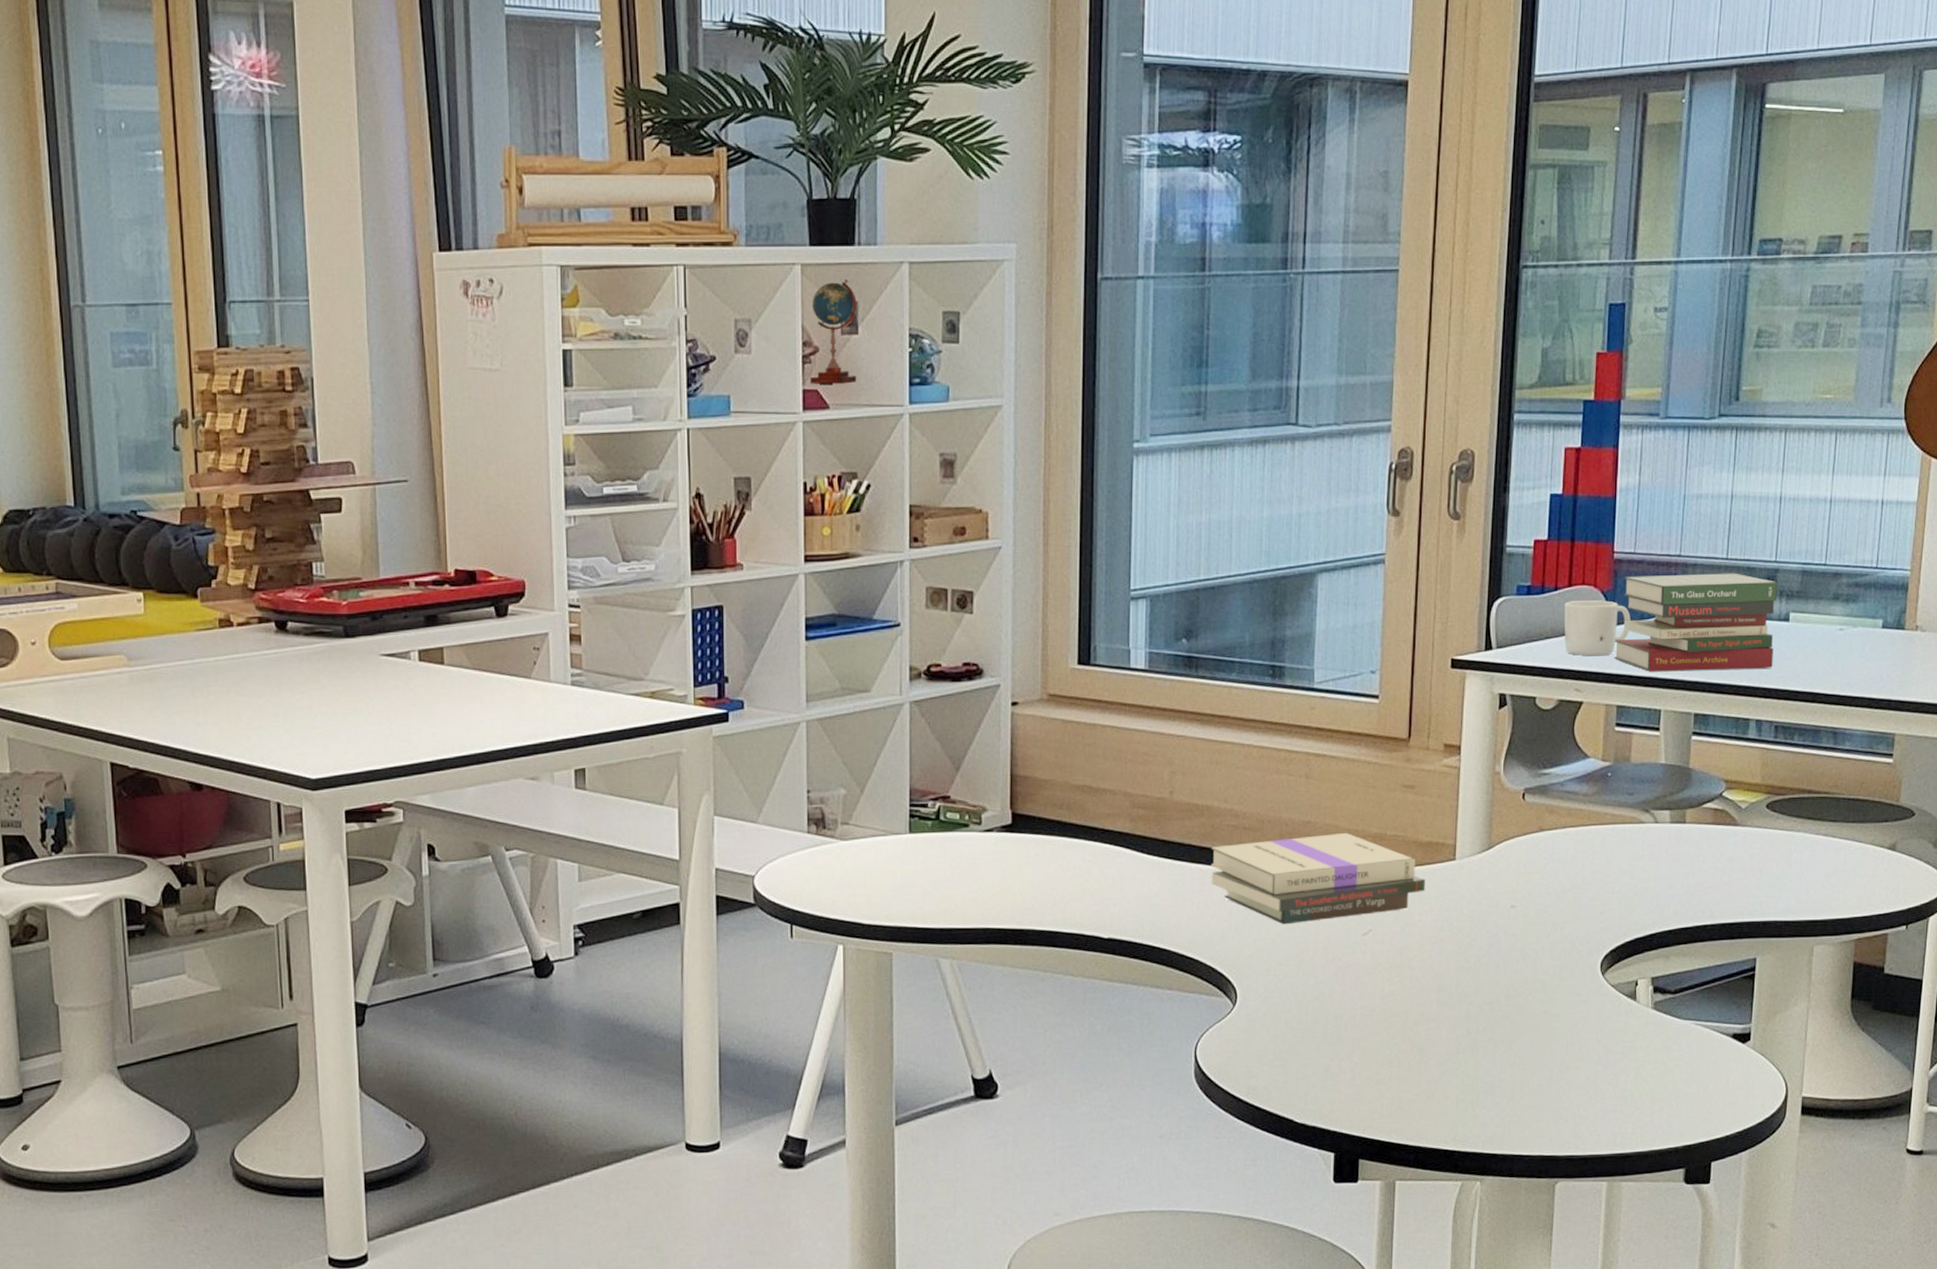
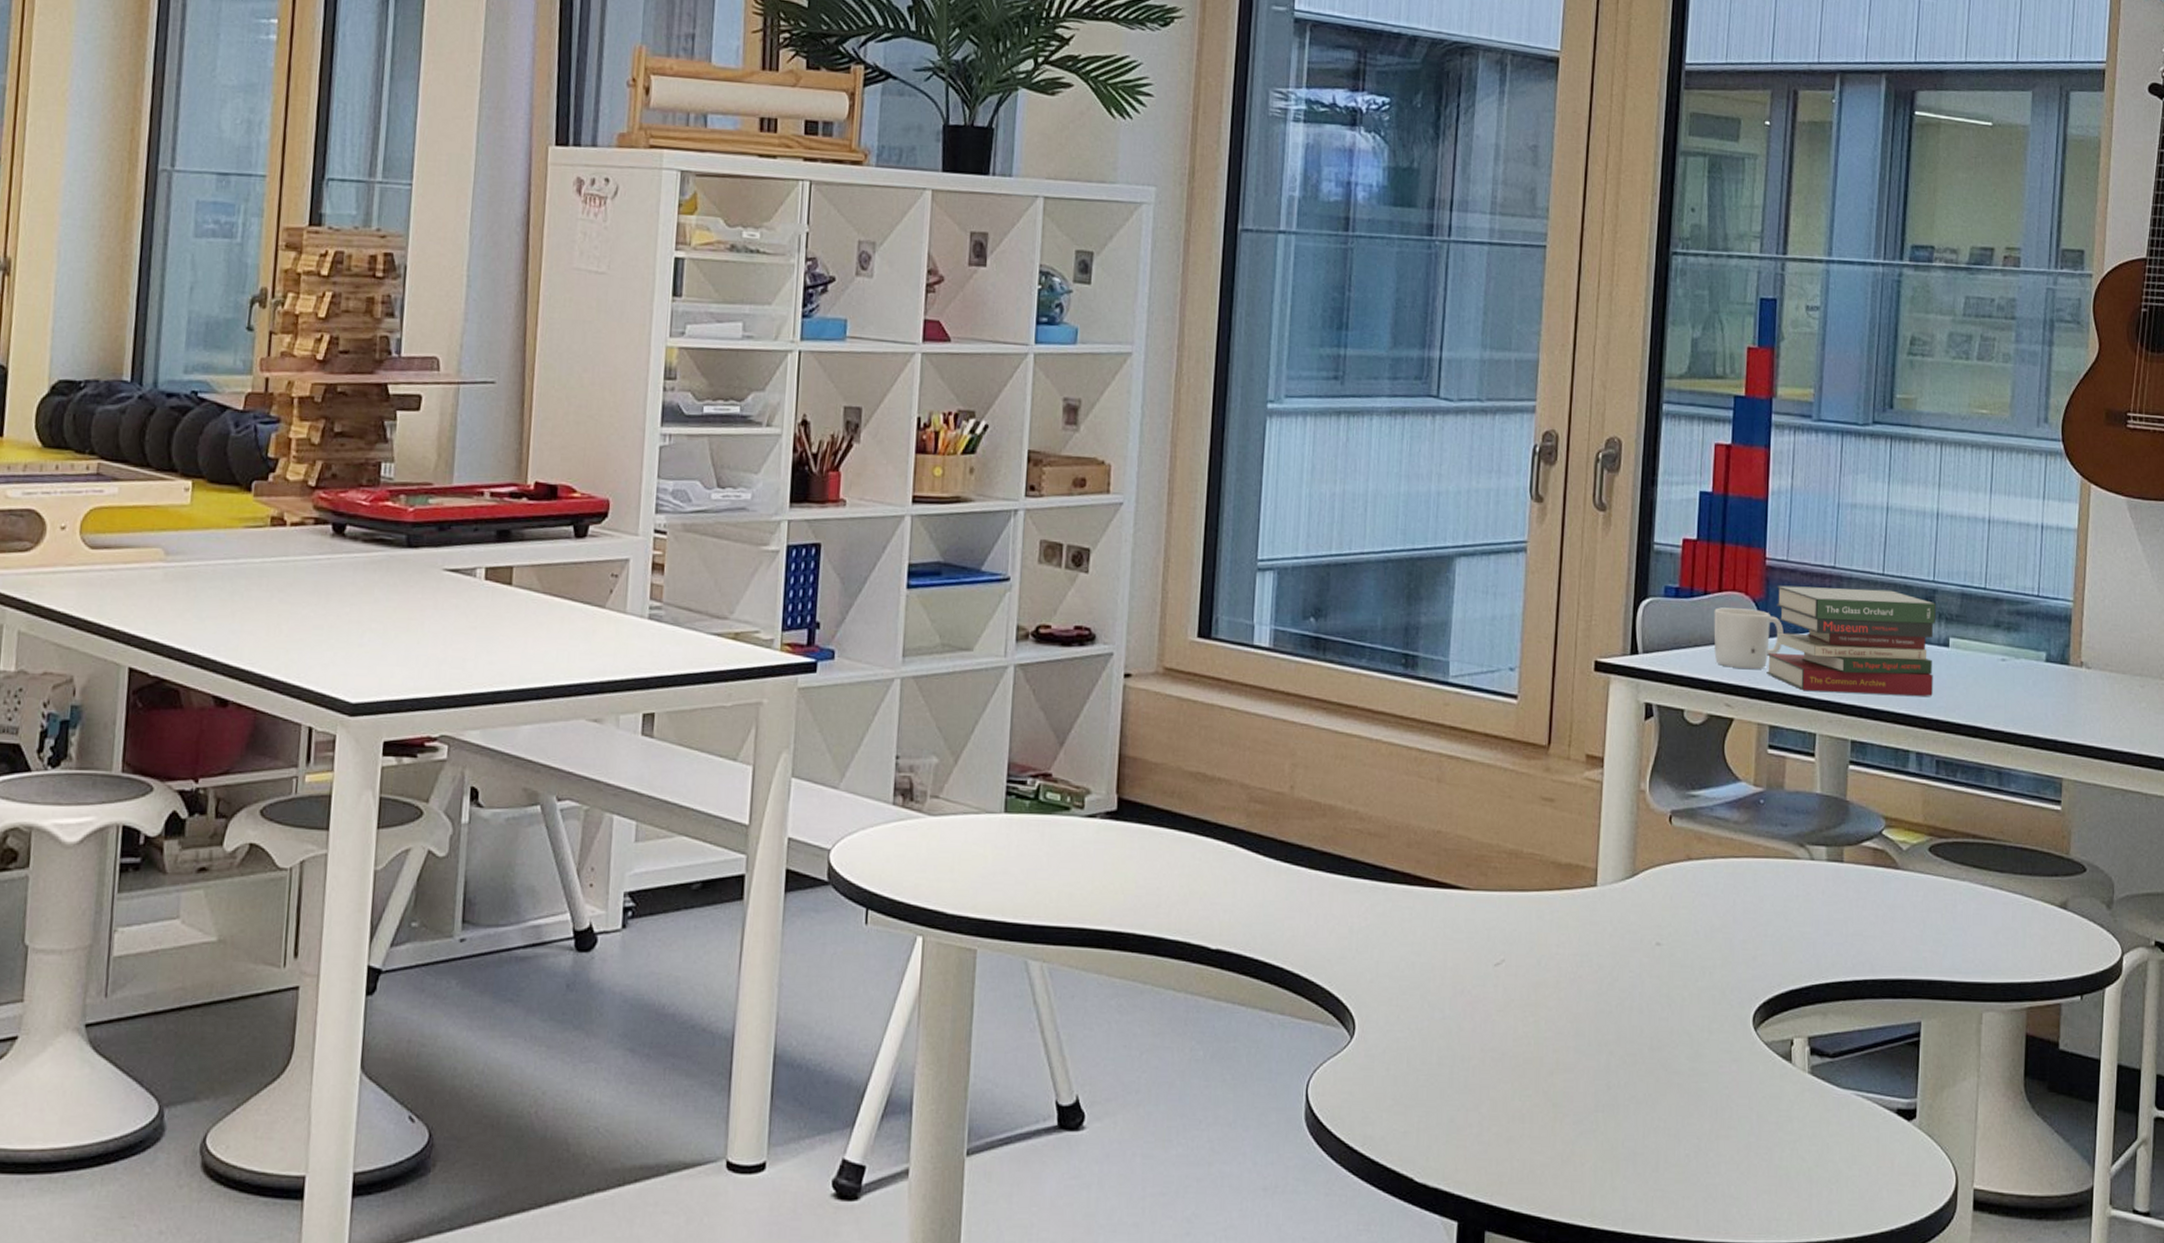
globe: present [809,280,857,384] -> none [932,209,987,317]
books: present [1211,832,1426,925] -> none [1331,846,1564,948]

